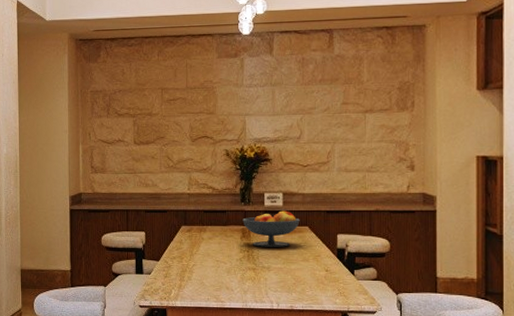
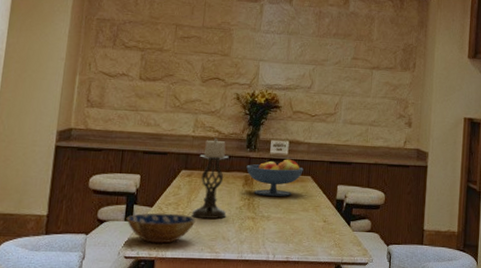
bowl: none [137,266,201,294] -> present [126,213,197,244]
candle holder: none [195,194,228,271] -> present [191,137,228,220]

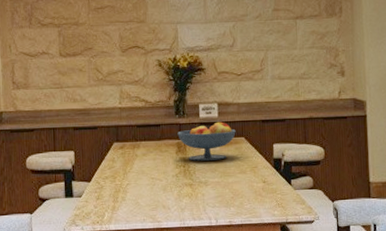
bowl: present [126,213,197,244] -> none [66,186,135,218]
candle holder: present [191,137,228,220] -> none [129,107,164,190]

